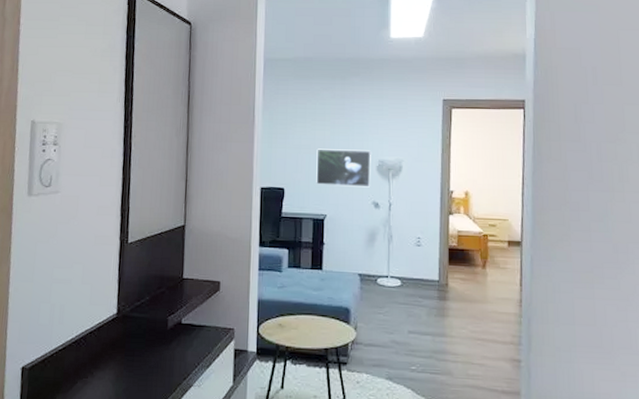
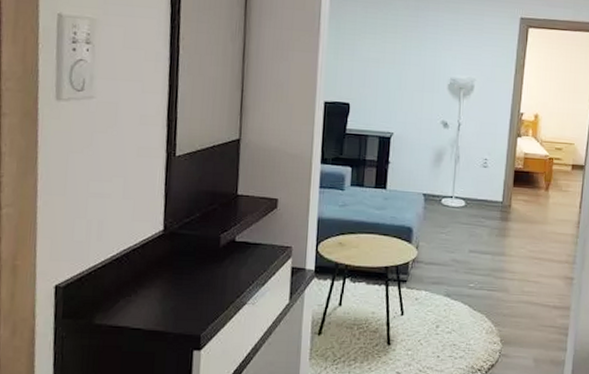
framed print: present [316,149,371,188] -> none [384,63,443,106]

